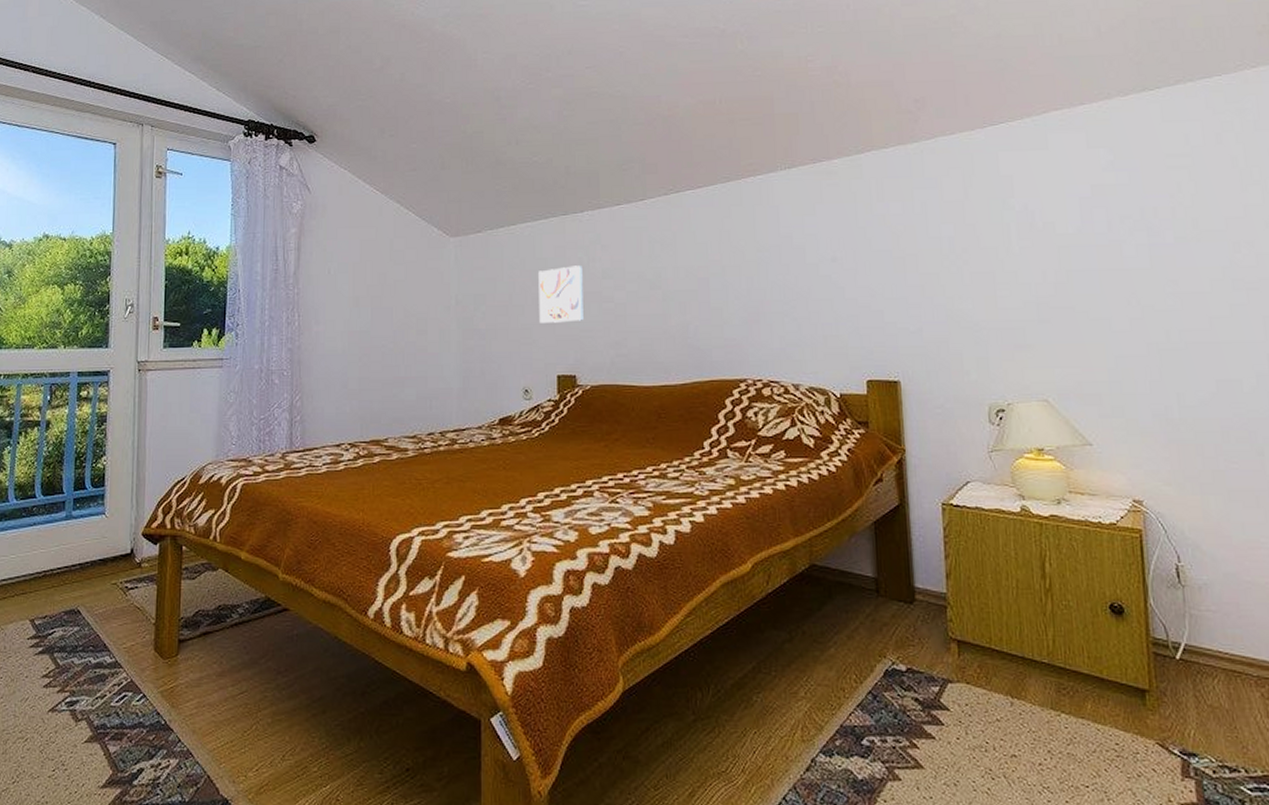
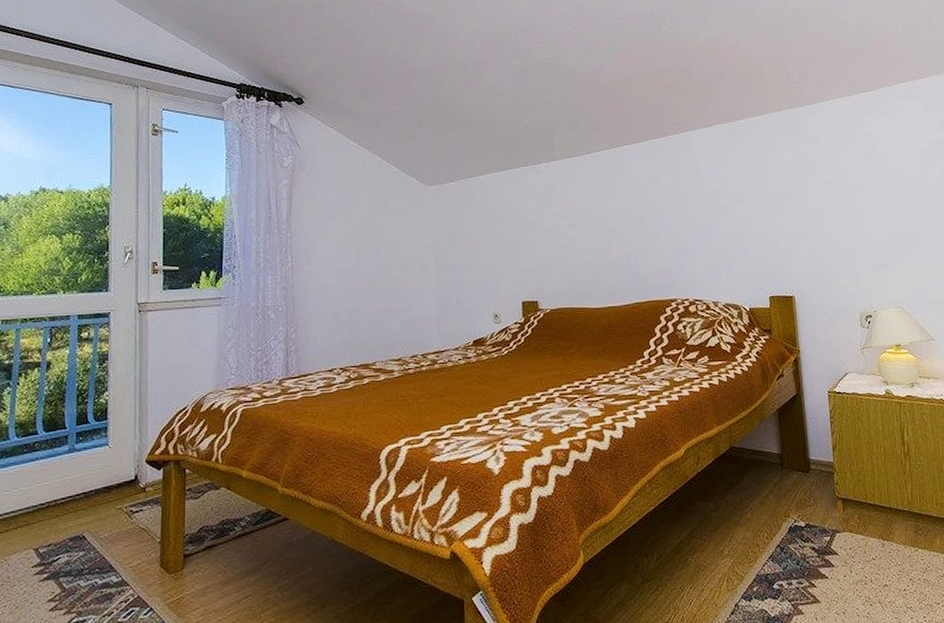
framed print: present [539,265,584,323] -> none [504,208,543,258]

